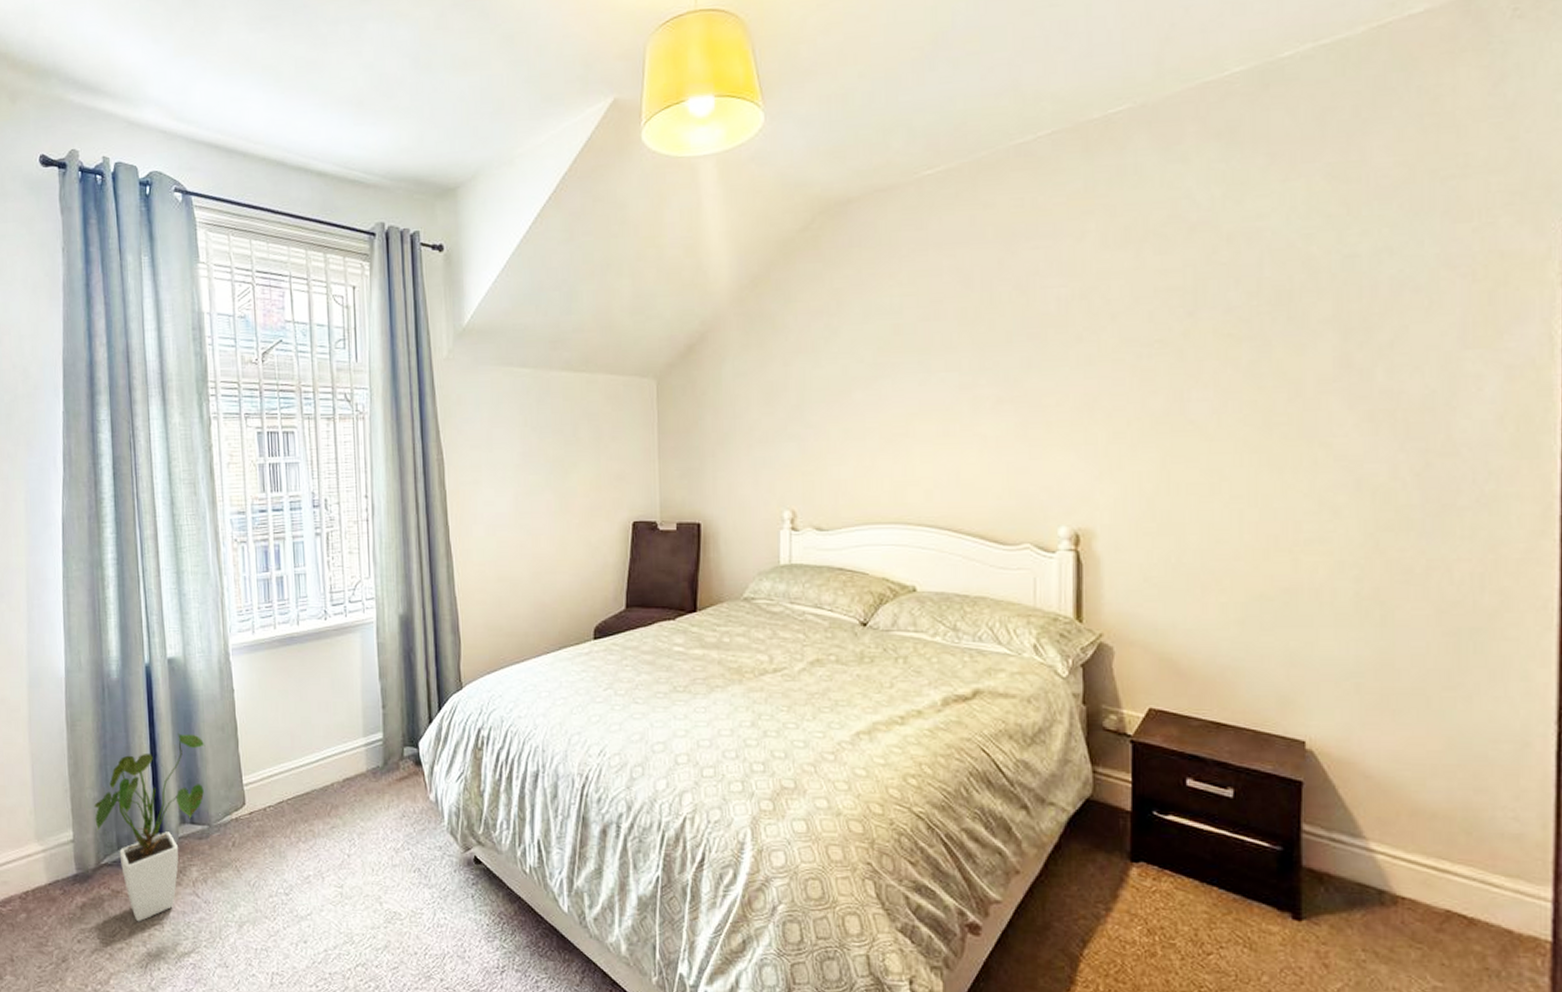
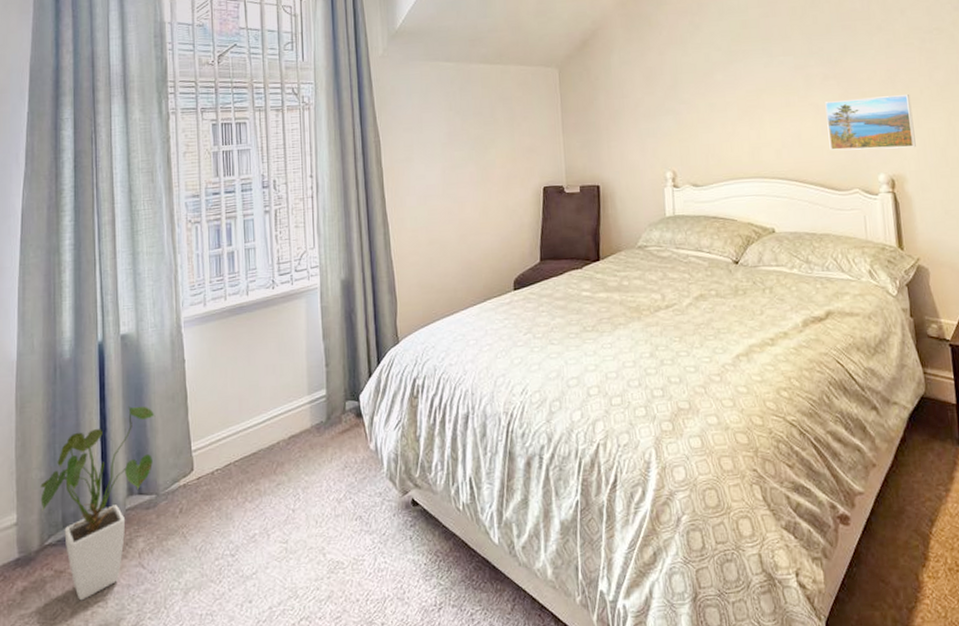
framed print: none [995,427,1113,496] -> present [825,94,916,151]

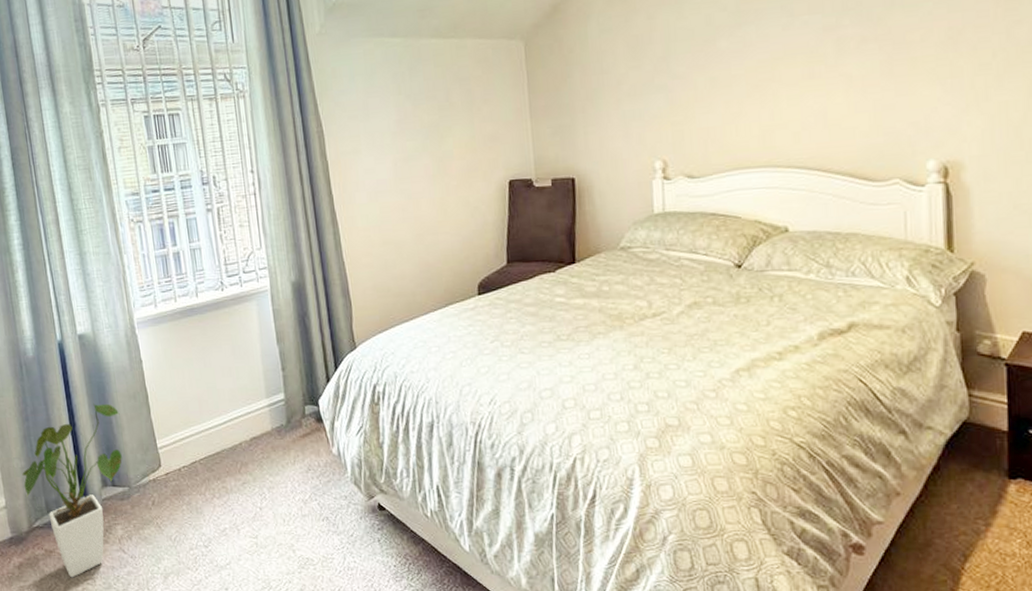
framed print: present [825,94,916,151] -> none [861,58,981,132]

